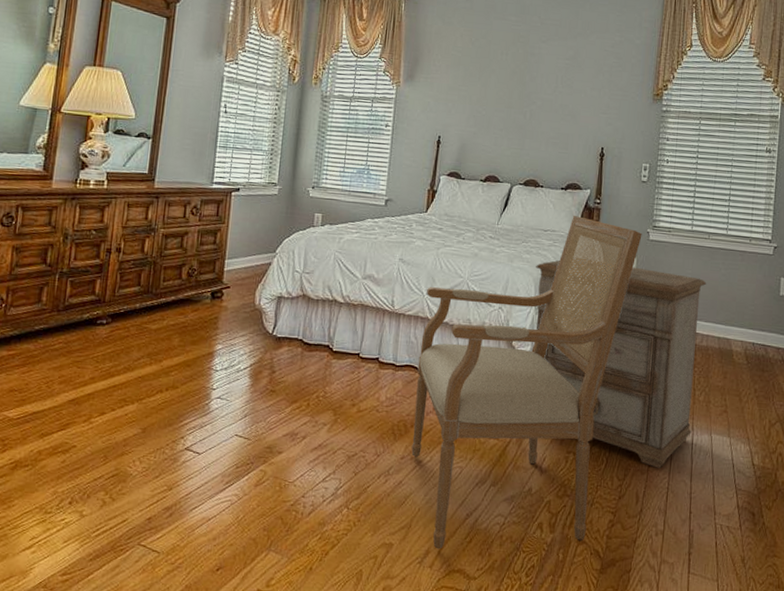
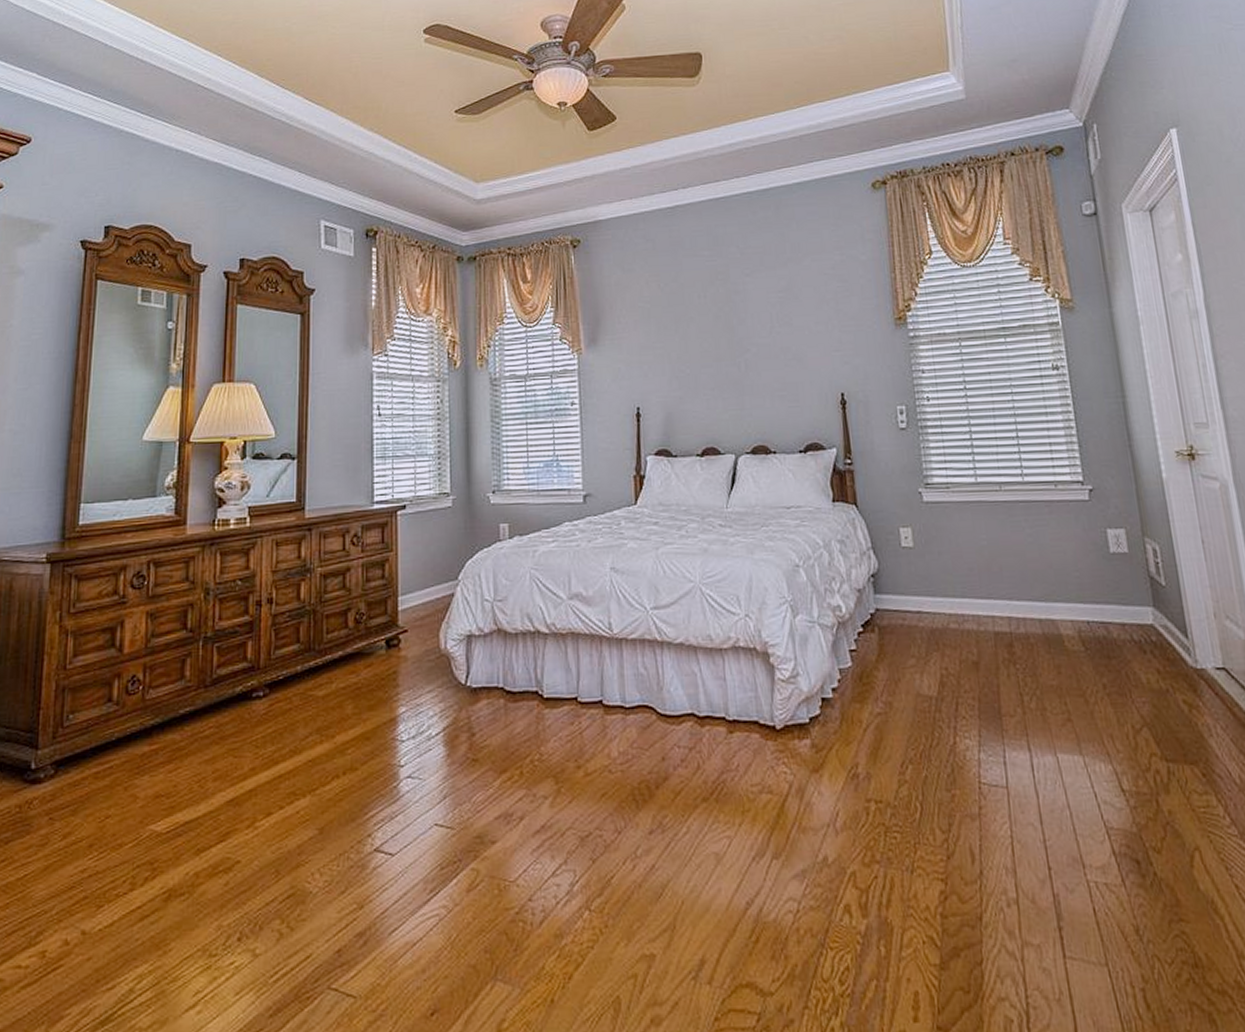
chair: present [411,216,642,549] -> none [650,484,913,957]
nightstand: present [535,258,707,468] -> none [783,538,1029,810]

